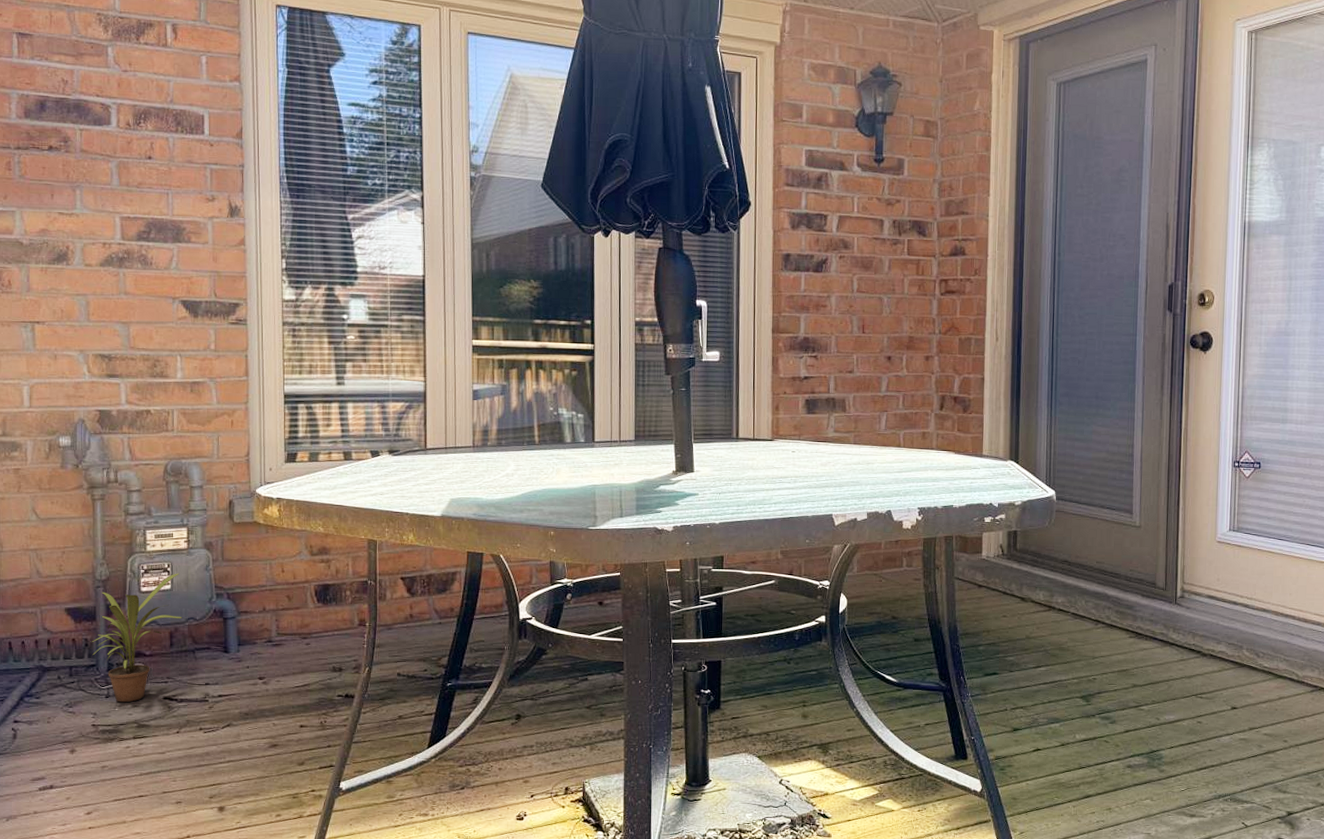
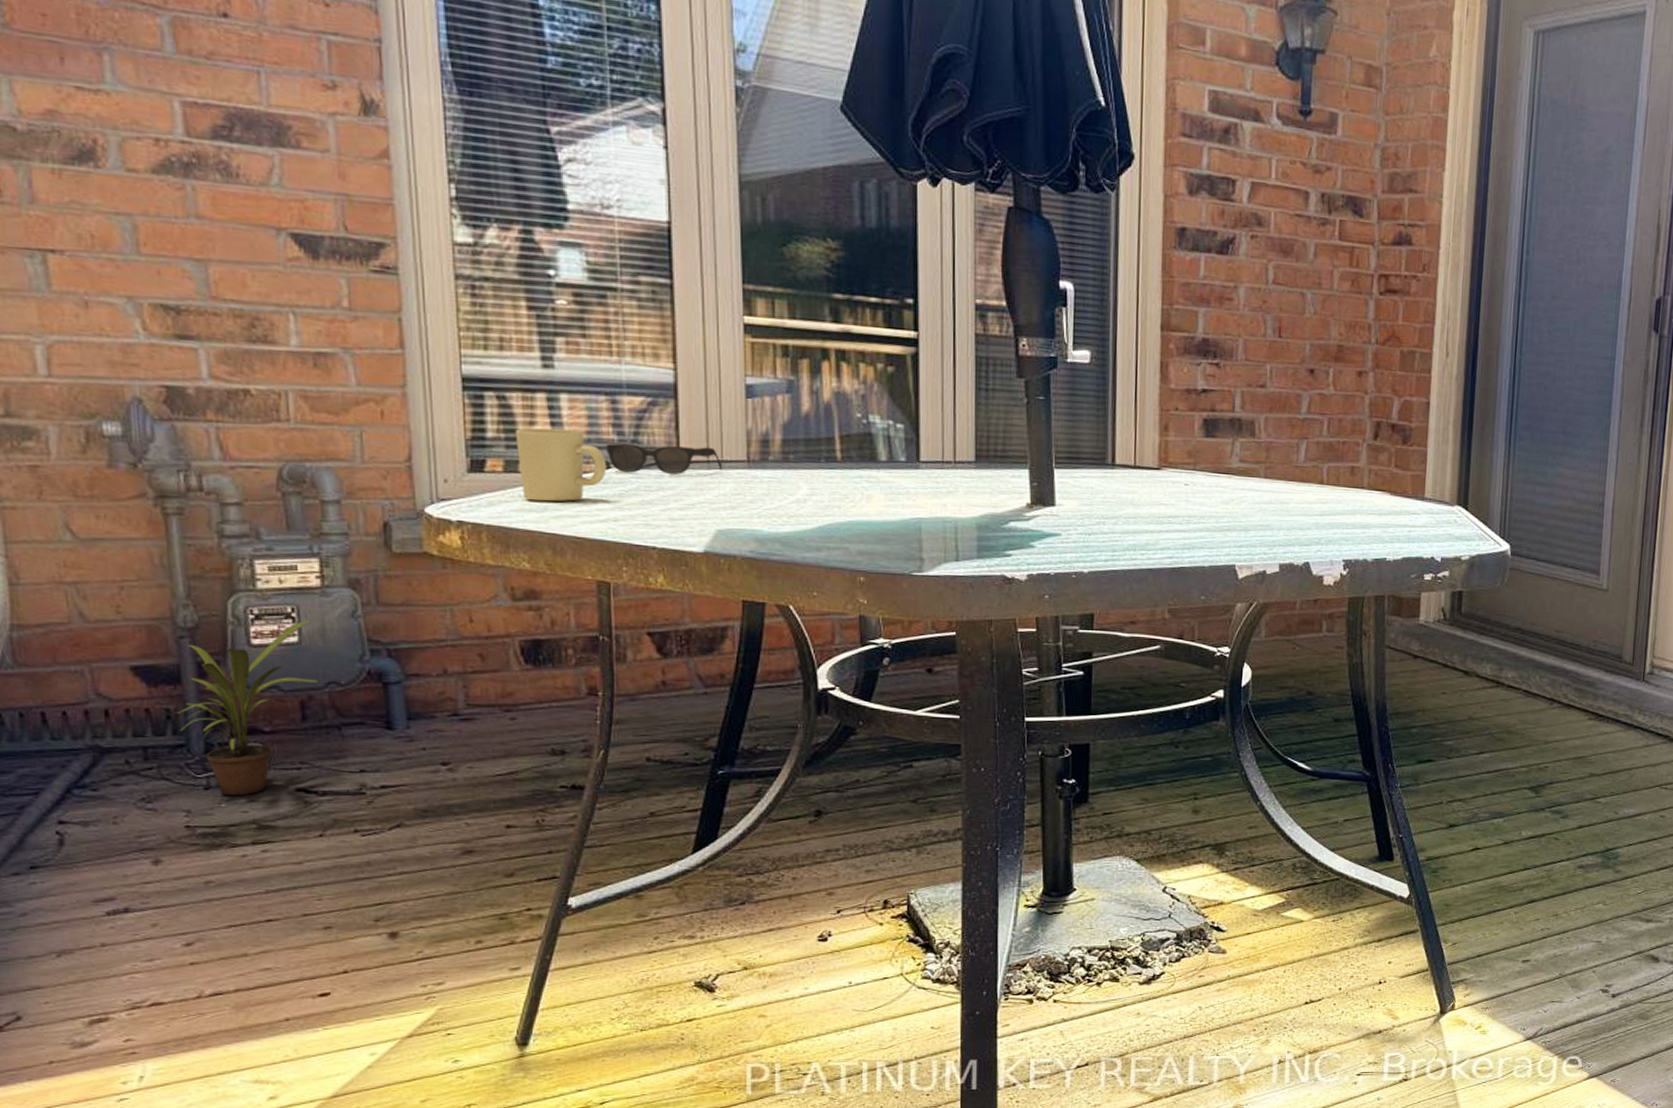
mug: none [317,428,377,482] -> present [515,428,607,502]
sunglasses: none [377,437,456,459] -> present [606,443,723,476]

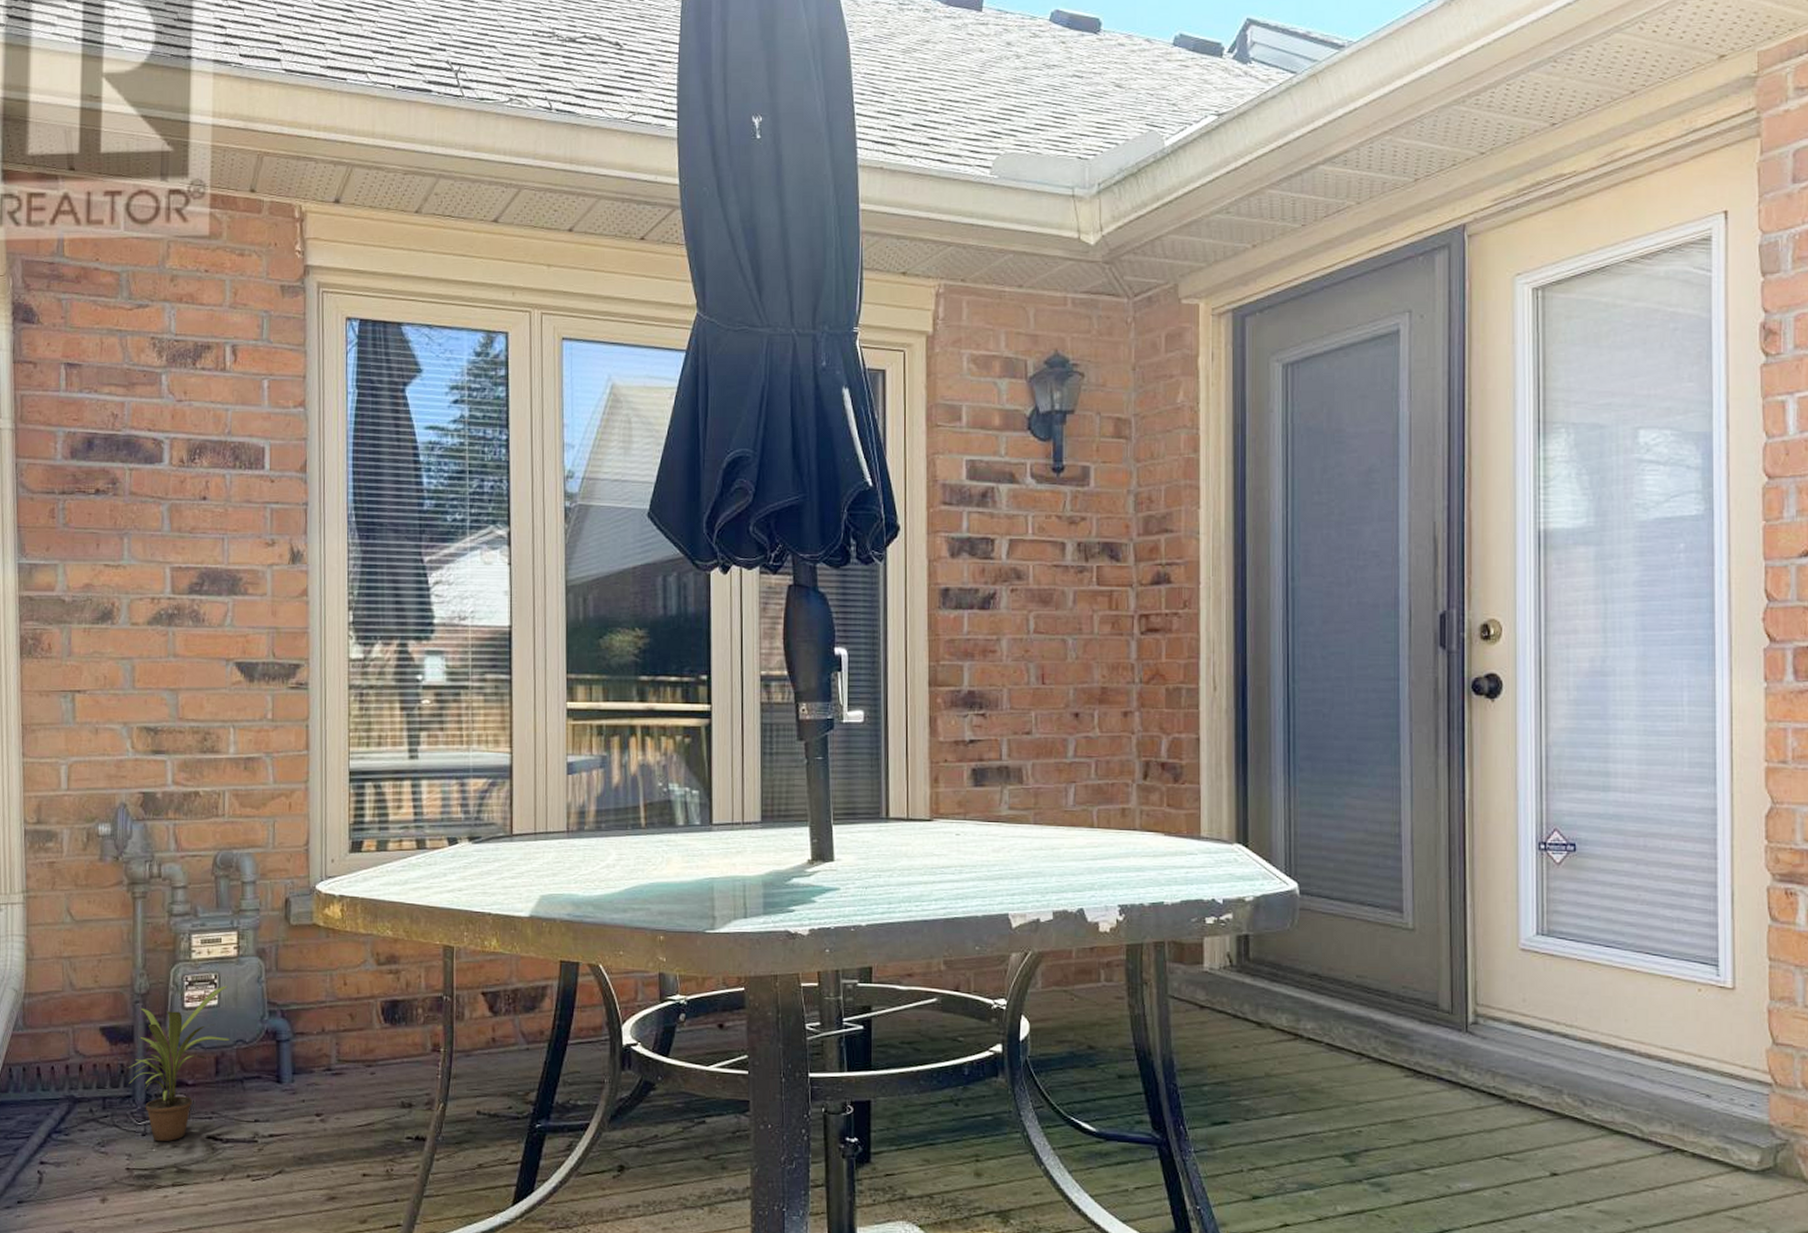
mug: present [515,428,607,502] -> none [386,810,455,876]
sunglasses: present [606,443,723,476] -> none [455,820,547,848]

